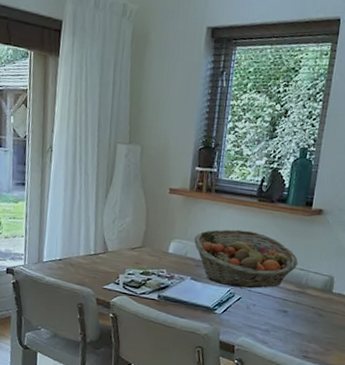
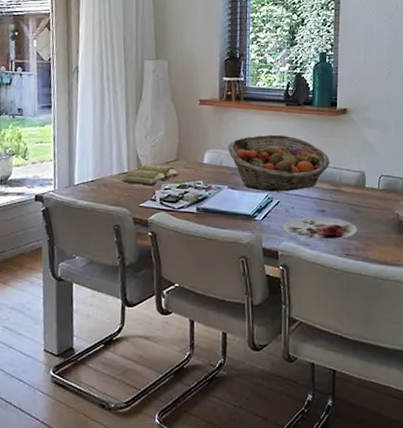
diary: none [88,248,144,270] -> present [122,164,179,186]
plate: none [241,315,319,341] -> present [282,216,358,240]

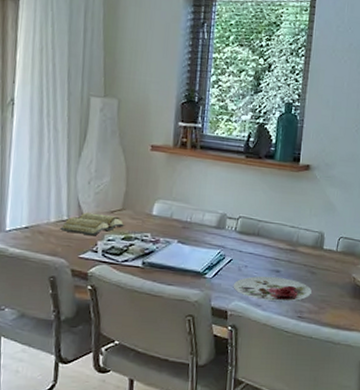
fruit basket: present [227,134,331,192] -> none [179,187,289,250]

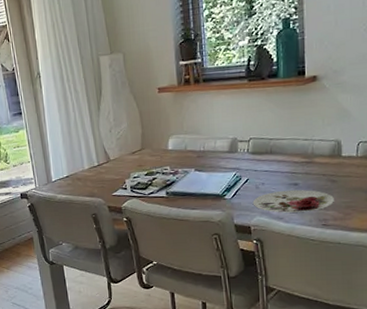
diary: present [60,212,125,236] -> none [93,156,146,176]

